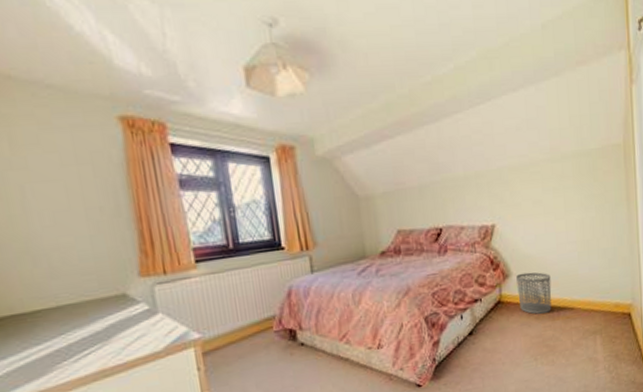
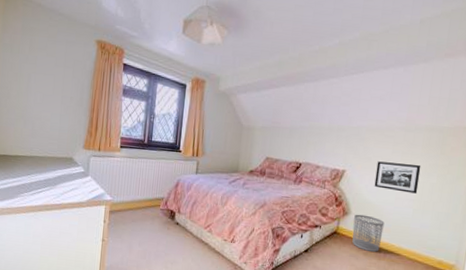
picture frame: none [528,199,579,237] -> present [374,161,421,194]

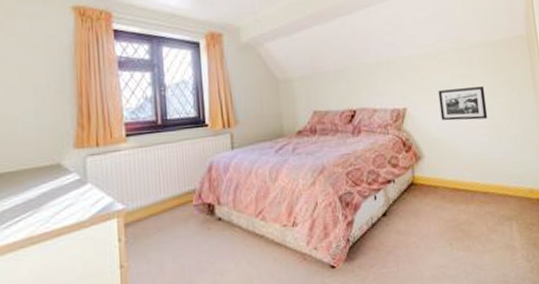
waste bin: present [352,214,385,252] -> none [428,155,465,198]

